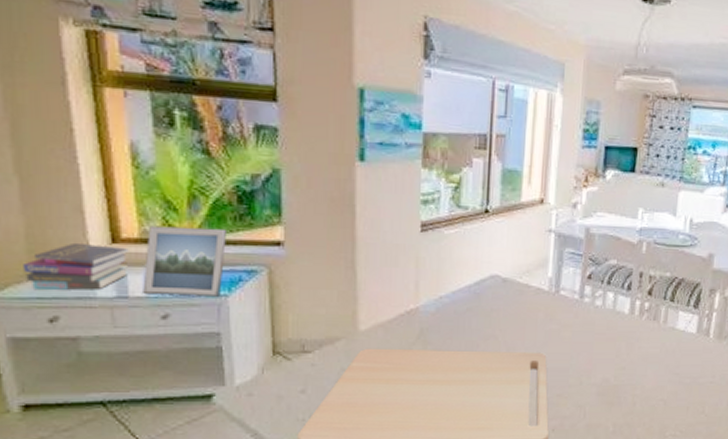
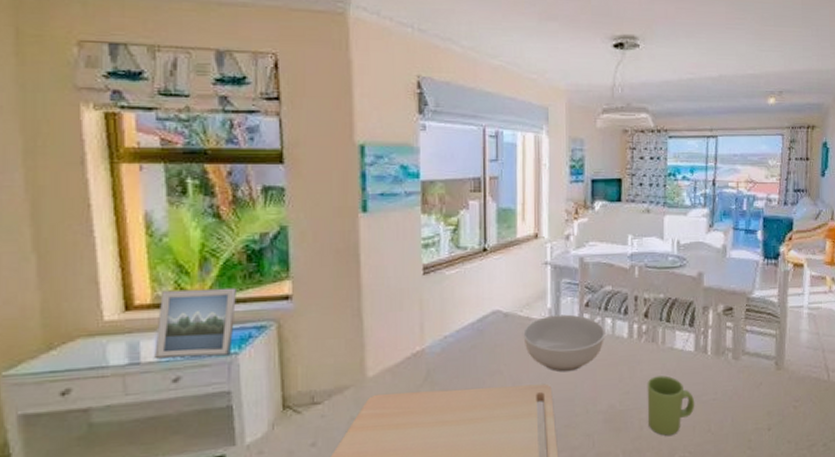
books: present [23,244,129,291] -> none [38,313,142,363]
bowl: none [520,284,607,343] -> present [522,314,606,372]
mug: none [641,355,692,413] -> present [647,375,695,436]

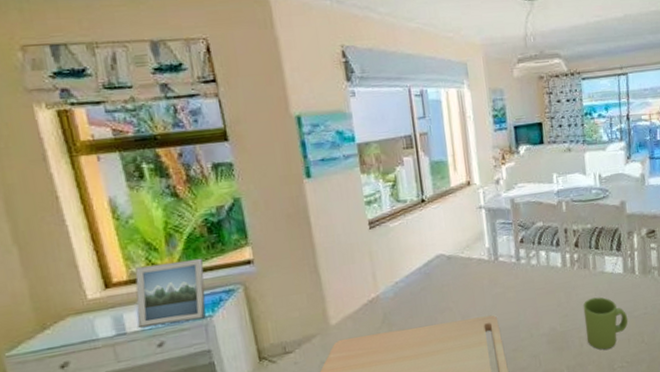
bowl: present [522,314,606,372] -> none [465,251,542,303]

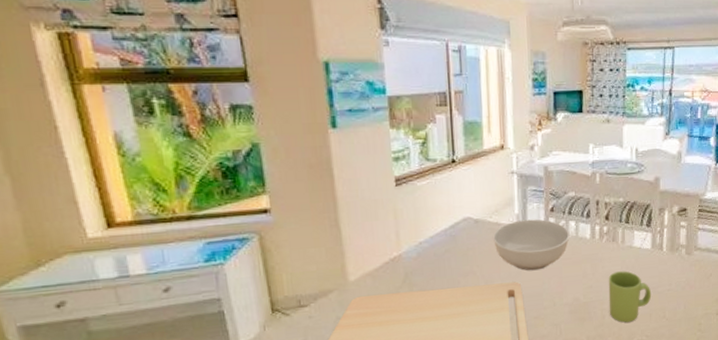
picture frame: present [135,258,206,329] -> none [141,203,217,272]
bowl: none [465,251,542,303] -> present [492,219,570,271]

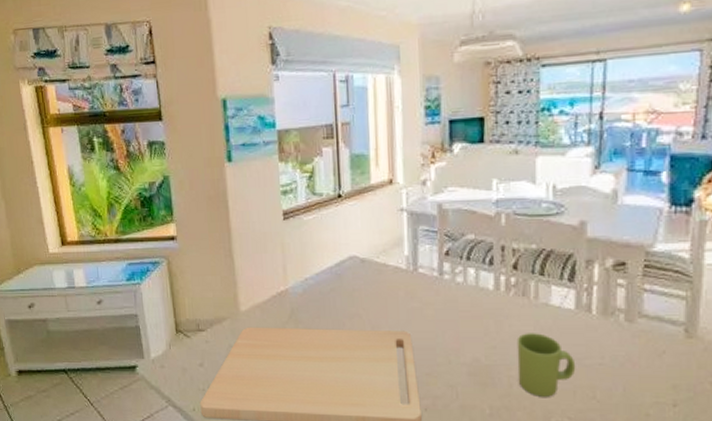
bowl: present [492,219,570,271] -> none [379,262,469,321]

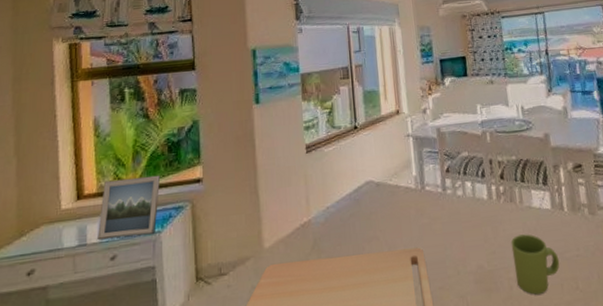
picture frame: none [83,229,136,285] -> present [97,175,160,241]

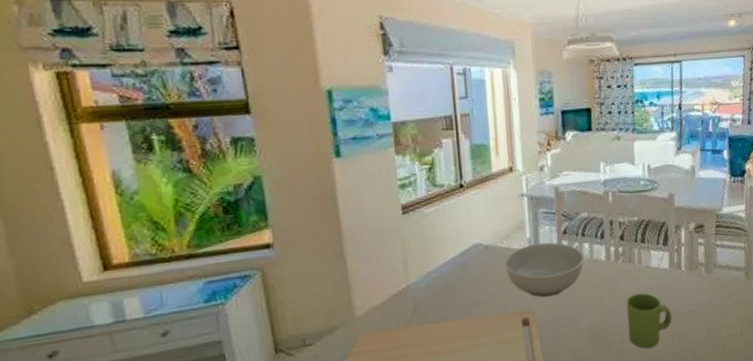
picture frame: present [97,175,160,241] -> none [138,240,218,316]
bowl: none [393,180,468,236] -> present [504,242,585,297]

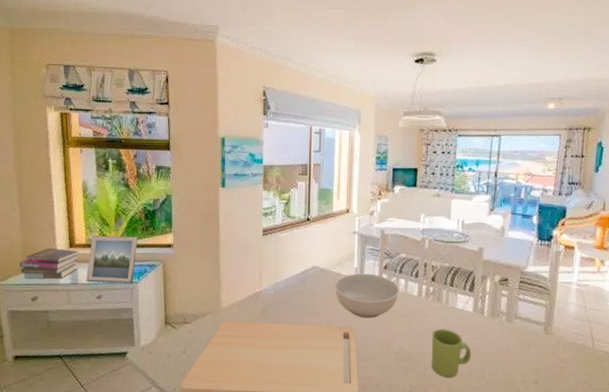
books: none [16,273,123,328] -> present [19,248,79,279]
picture frame: none [138,240,218,316] -> present [86,235,137,283]

